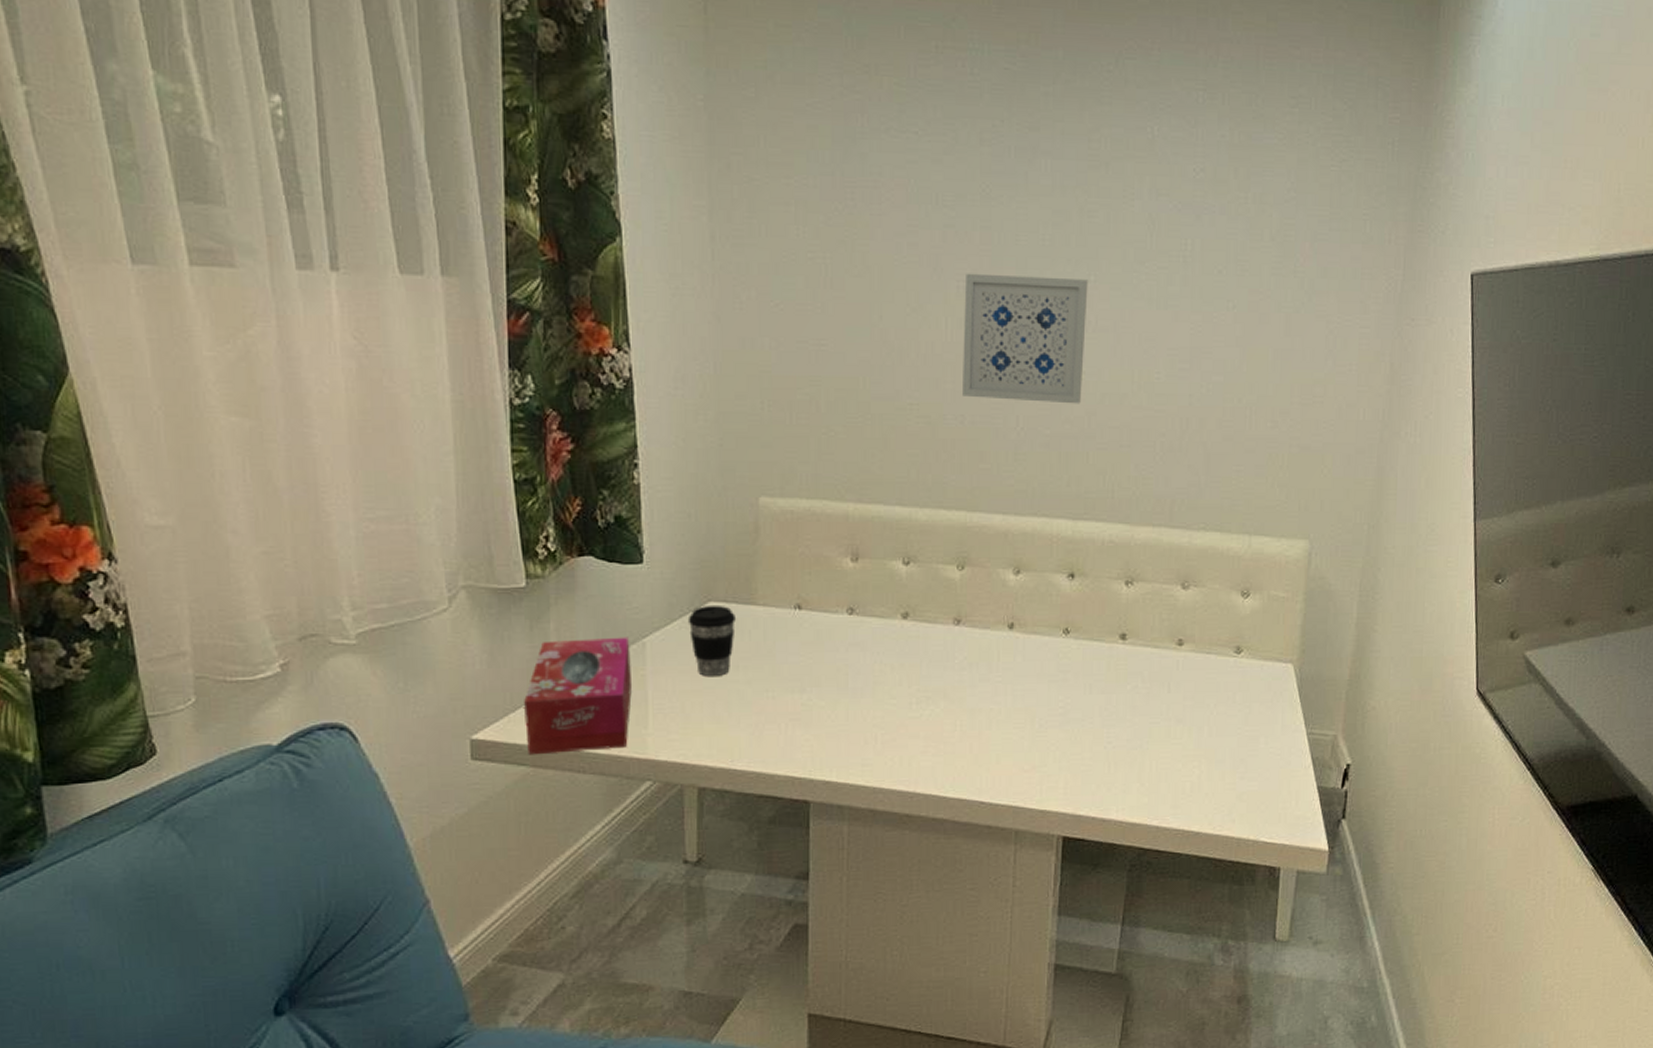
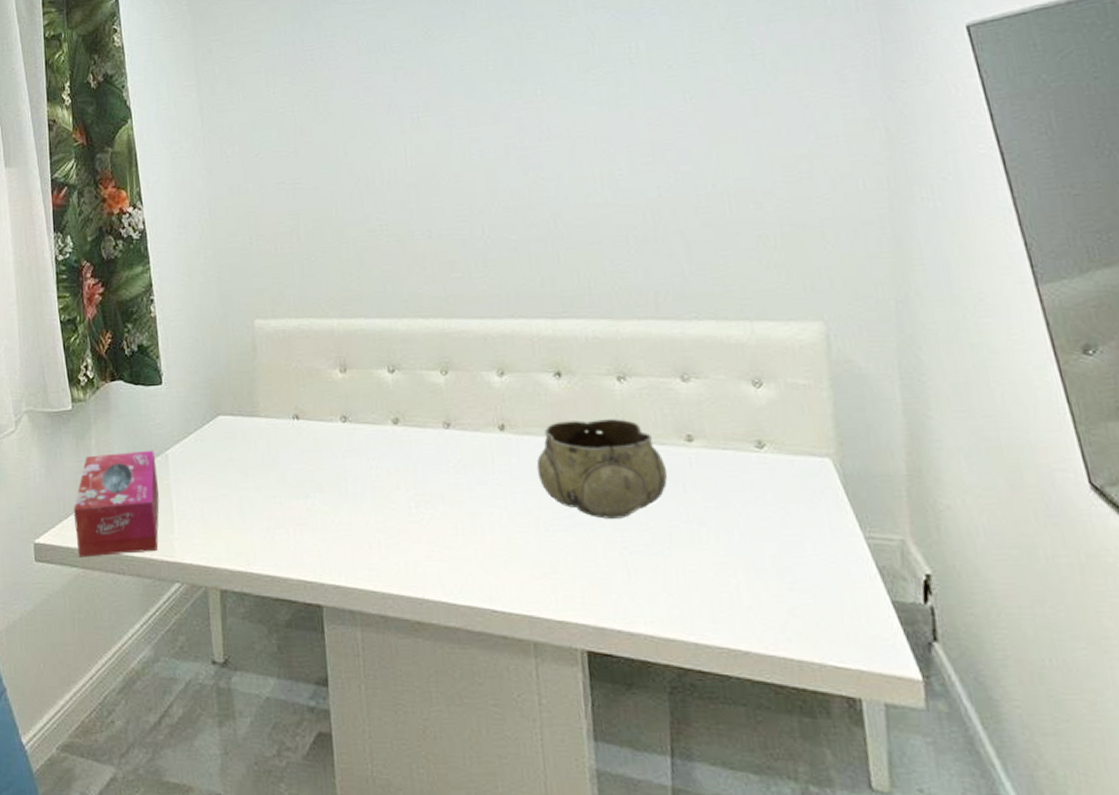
coffee cup: present [687,606,735,678] -> none [201,419,243,485]
wall art: present [963,273,1088,404] -> none [418,94,544,213]
decorative bowl: none [1039,622,1156,716] -> present [536,419,668,519]

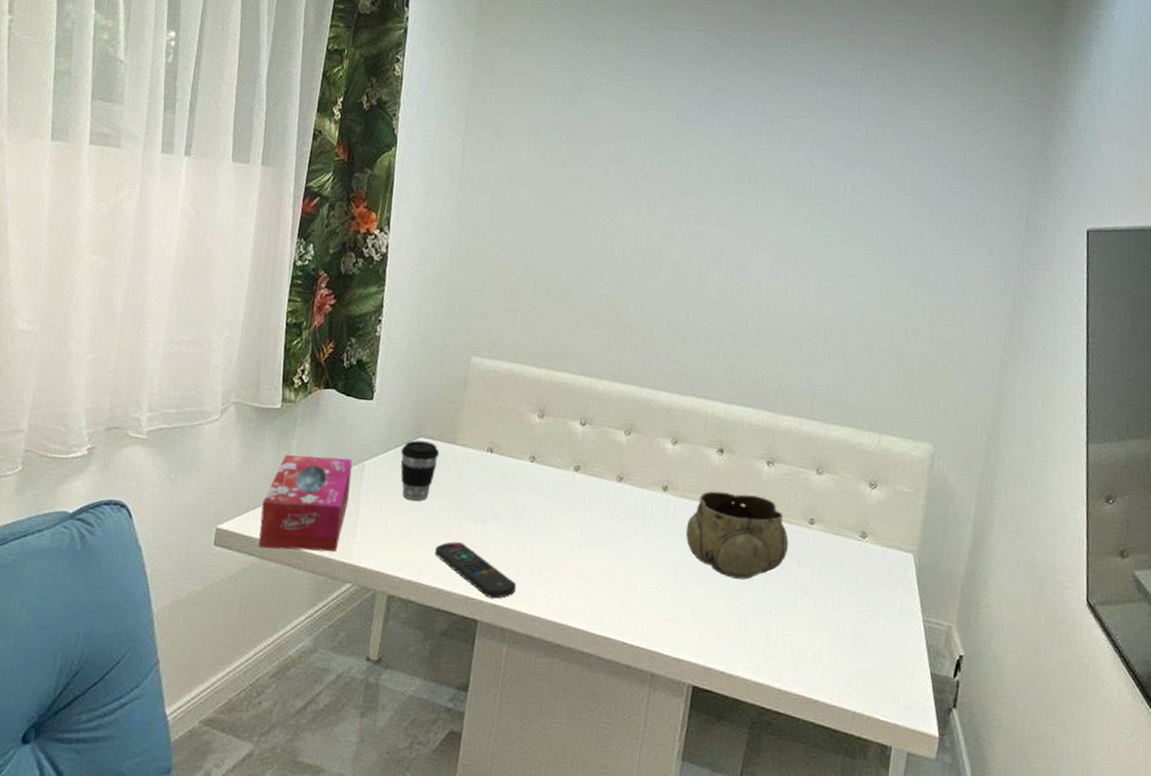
coffee cup: none [201,419,243,485] -> present [400,440,439,502]
remote control: none [259,522,357,579] -> present [434,541,517,599]

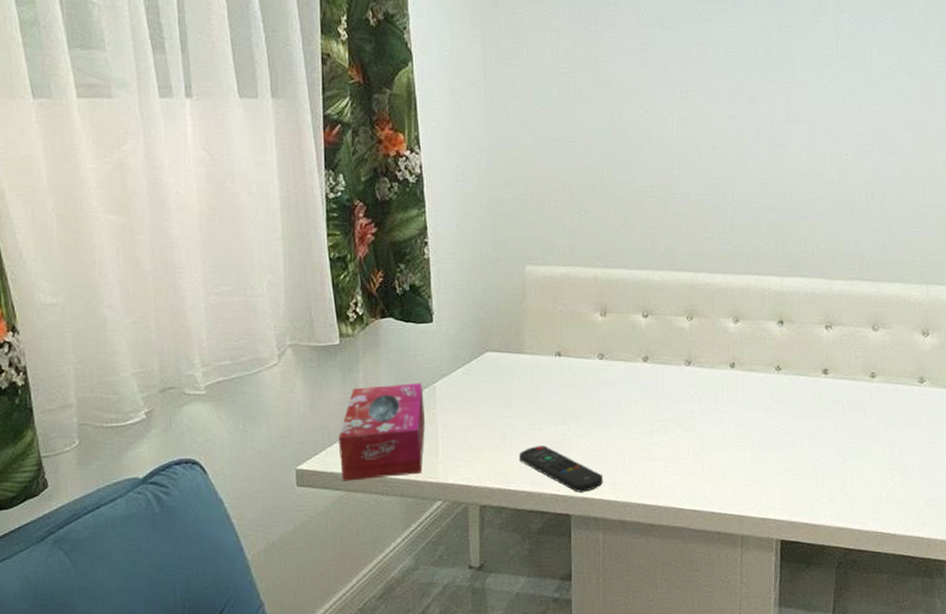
coffee cup: present [400,440,439,502] -> none [469,355,508,414]
decorative bowl: present [685,491,789,580] -> none [757,359,853,438]

